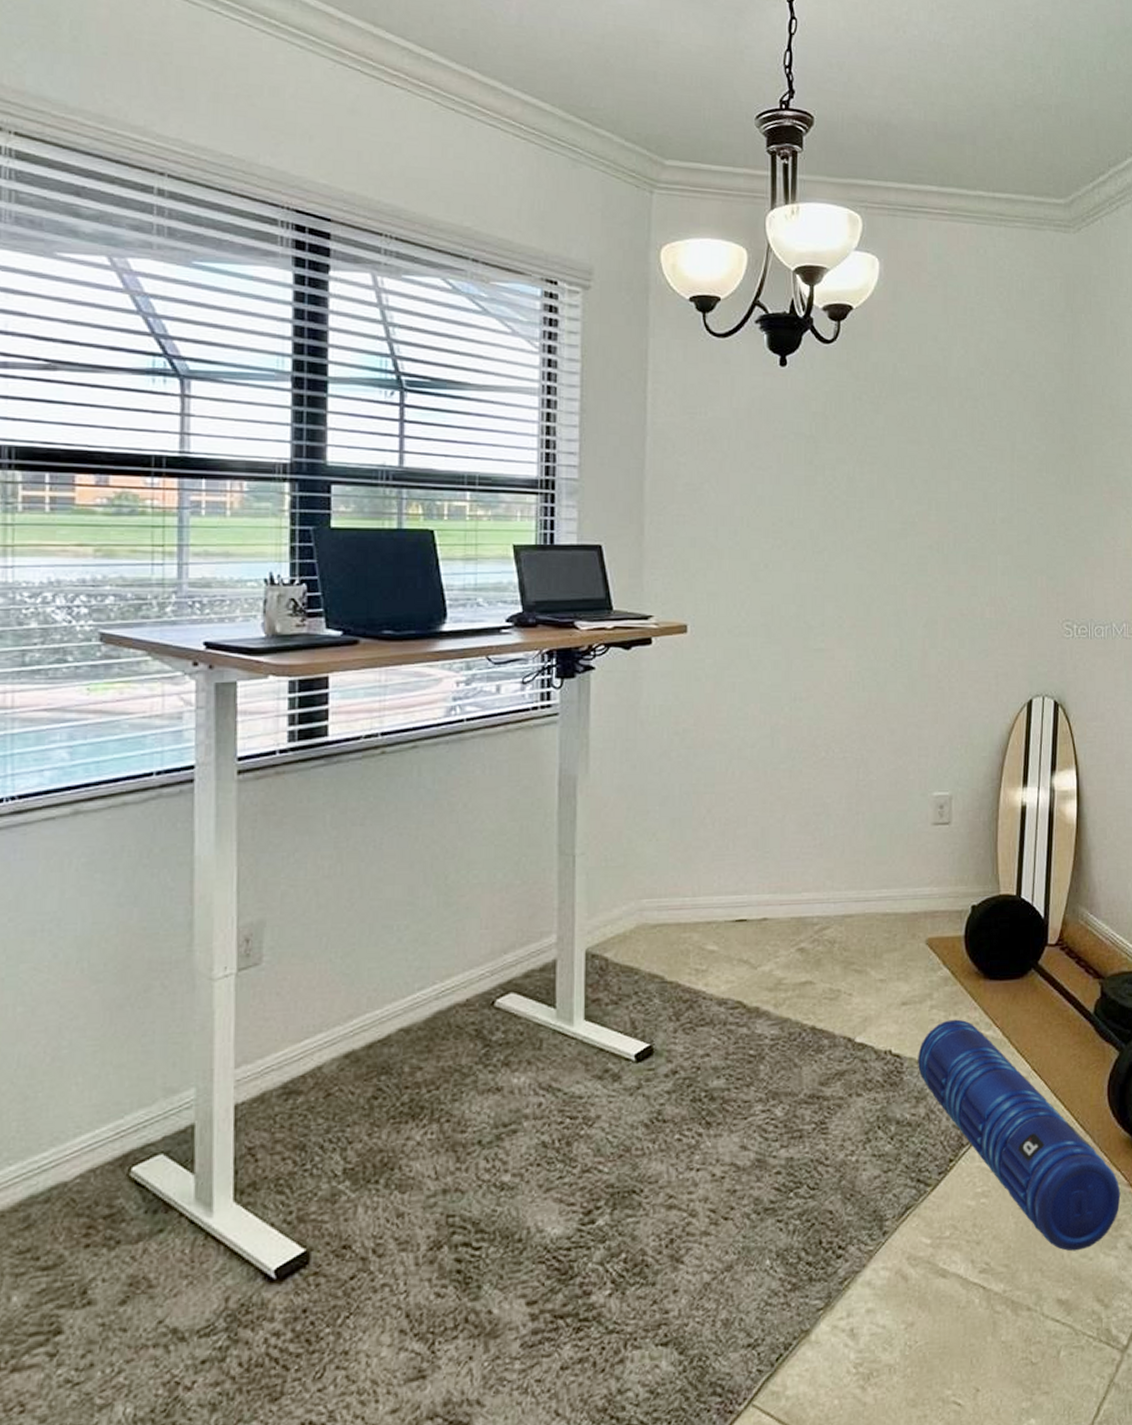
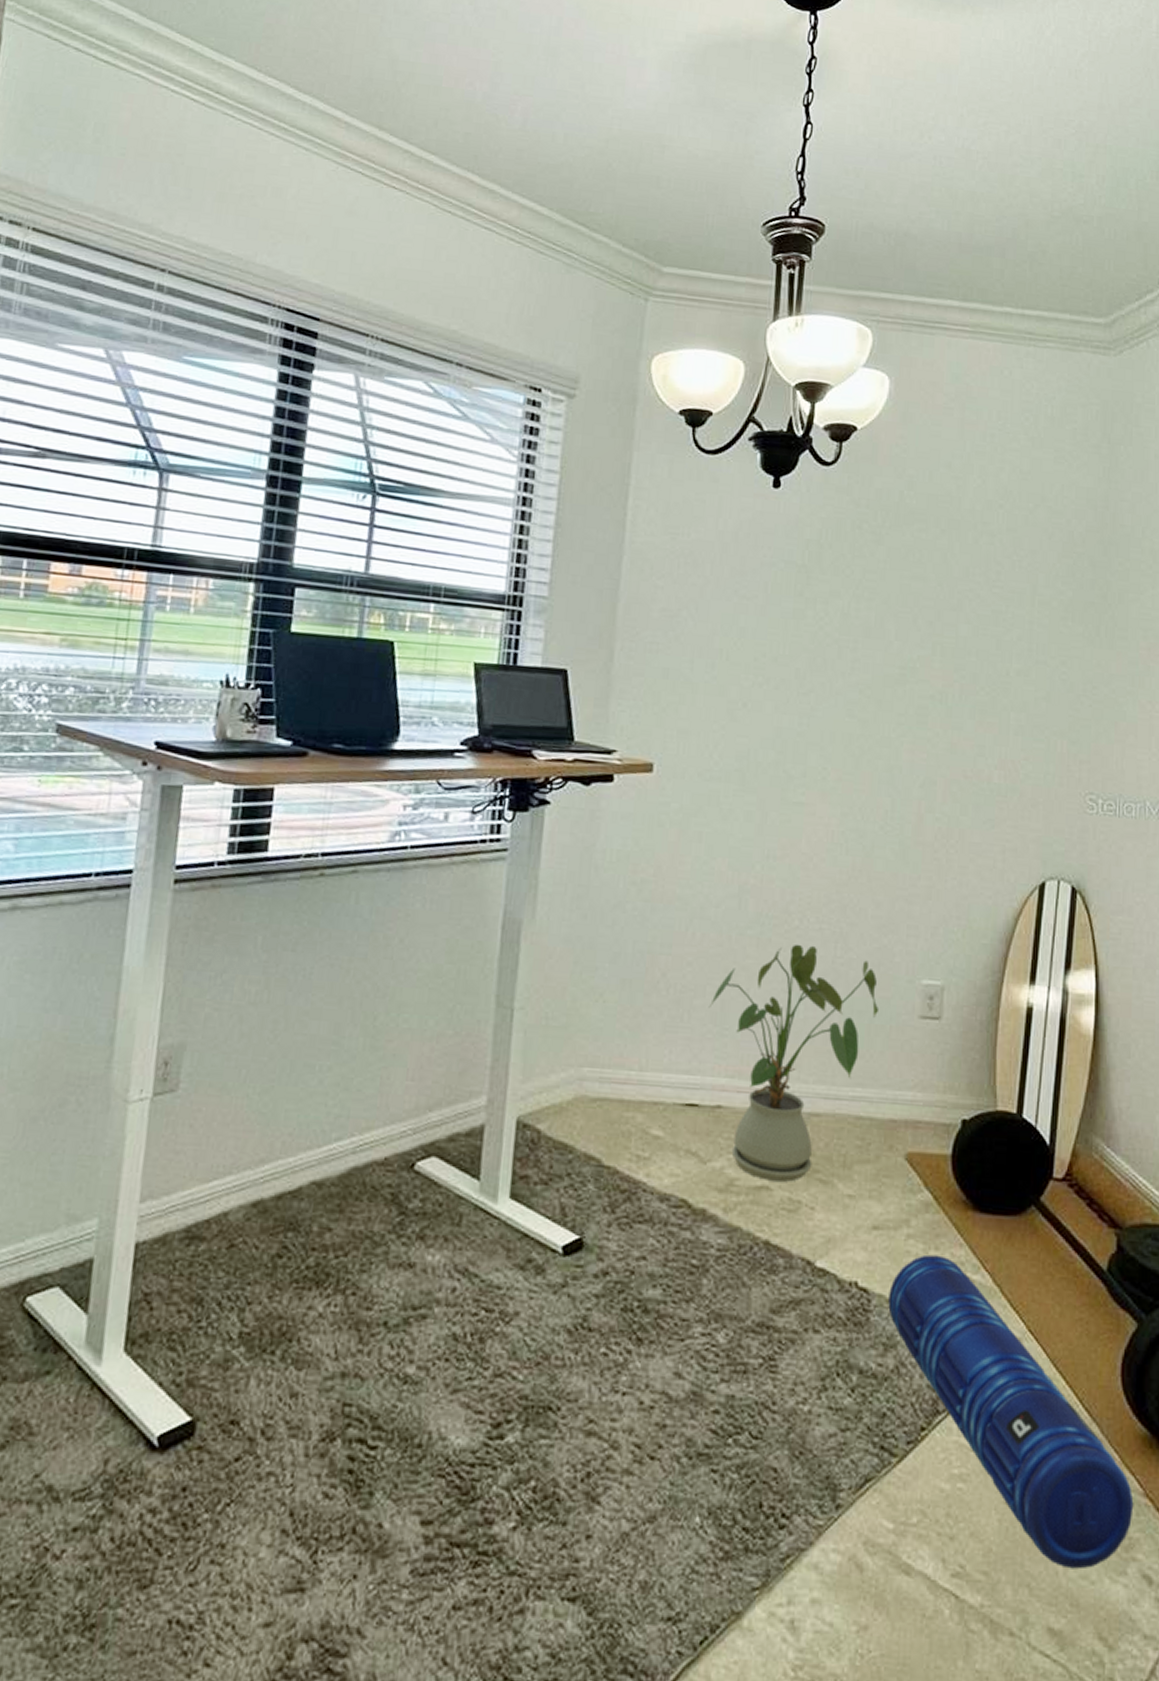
house plant: none [750,772,898,976] -> present [708,944,880,1182]

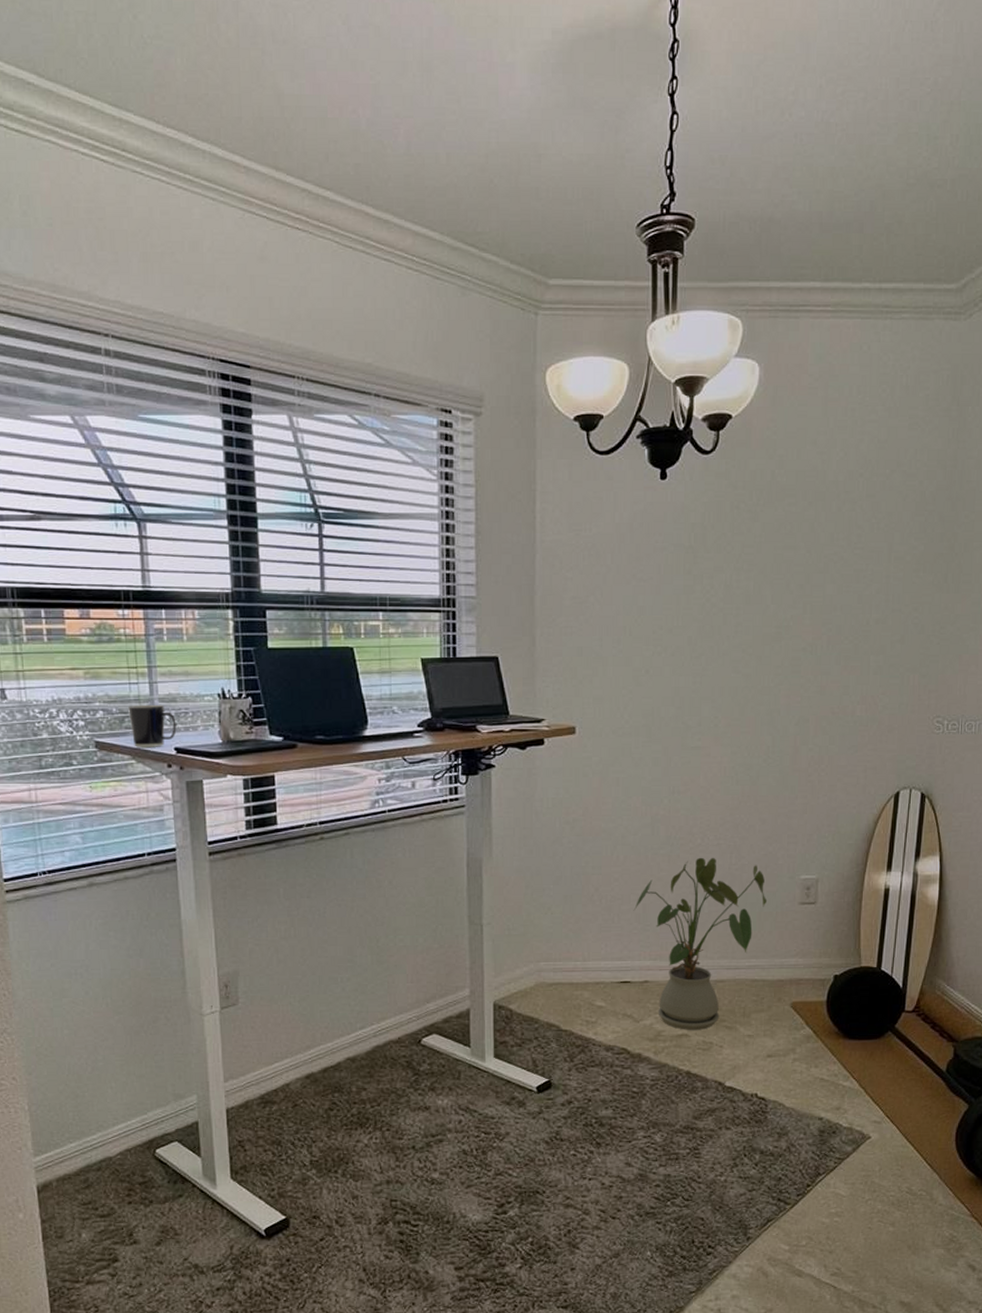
mug: none [104,684,163,739] -> present [128,704,177,747]
foam roller: present [888,1254,1134,1570] -> none [781,1071,963,1265]

